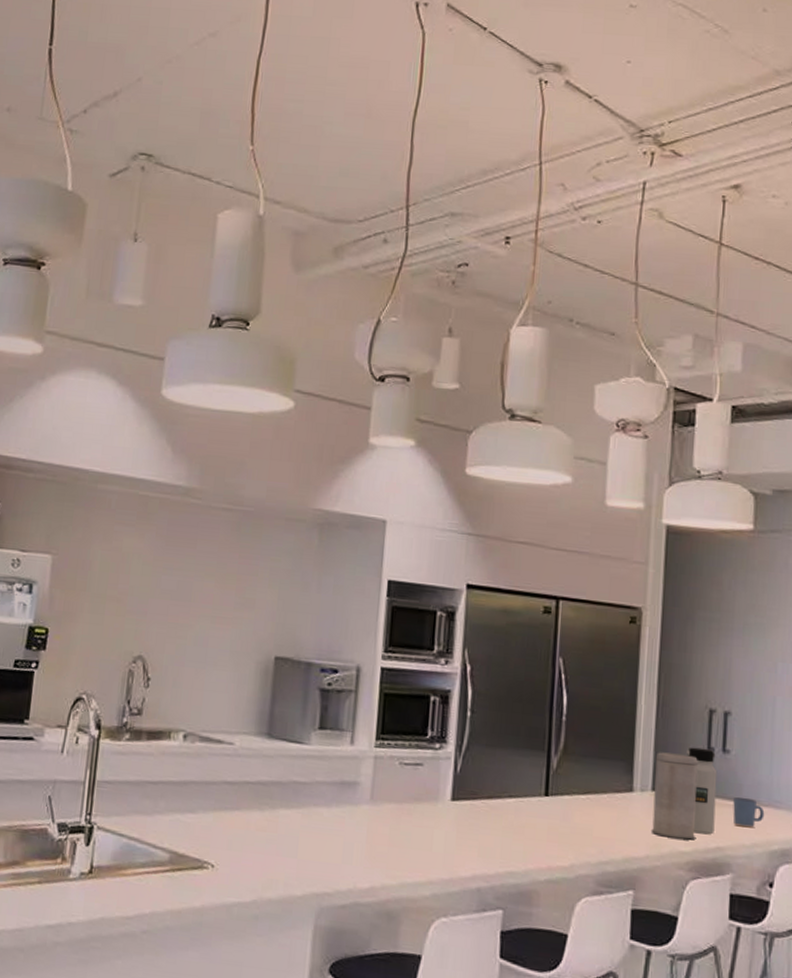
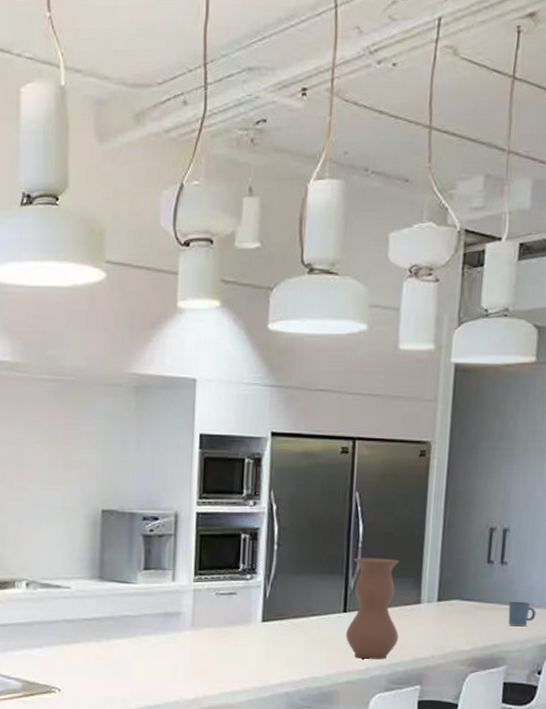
vase: none [547,732,609,857] -> present [346,557,400,660]
canister: present [651,752,698,840] -> none [436,568,479,640]
water bottle: present [687,747,718,834] -> none [469,561,496,634]

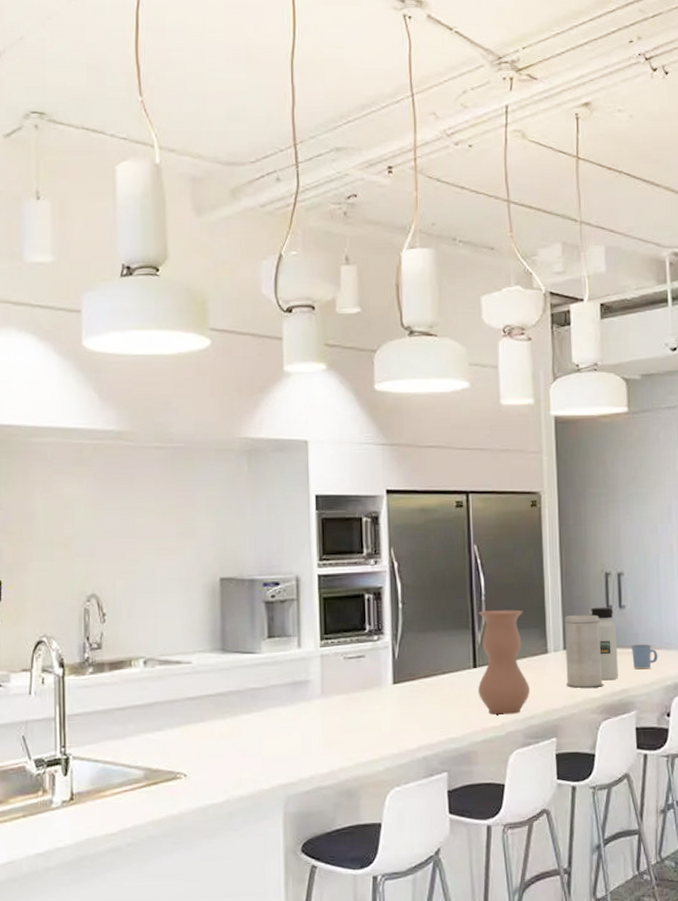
canister: none [436,568,479,640] -> present [563,615,603,688]
water bottle: none [469,561,496,634] -> present [590,607,618,680]

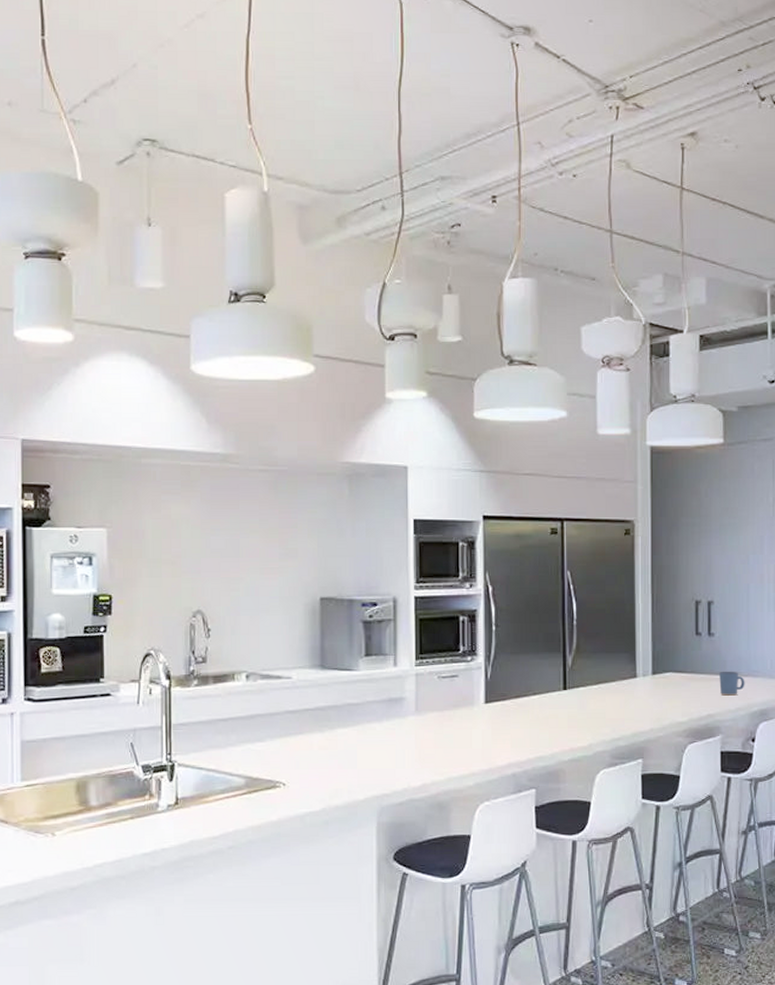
vase: present [478,610,530,716] -> none [568,635,618,736]
canister: present [563,615,603,688] -> none [653,641,690,712]
water bottle: present [590,607,618,680] -> none [679,634,705,704]

